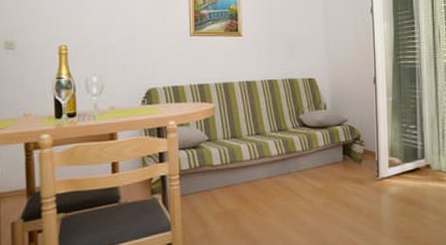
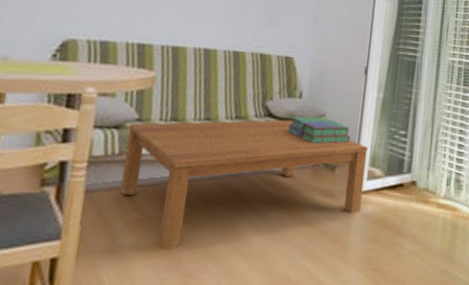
coffee table: none [203,127,387,233] -> present [120,119,368,251]
stack of books: none [319,122,371,144] -> present [287,116,351,144]

